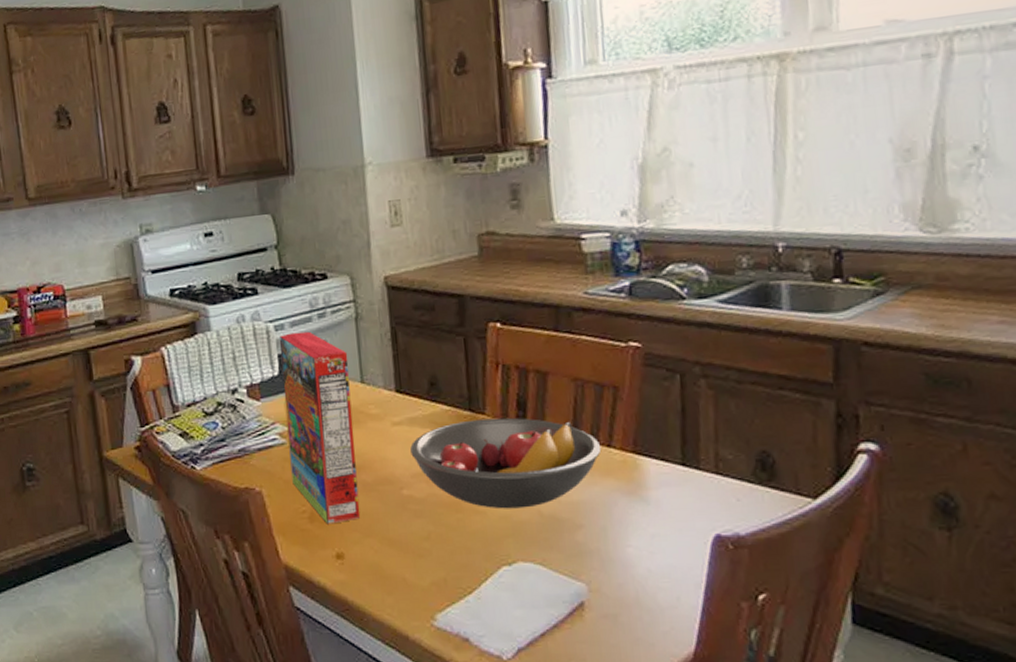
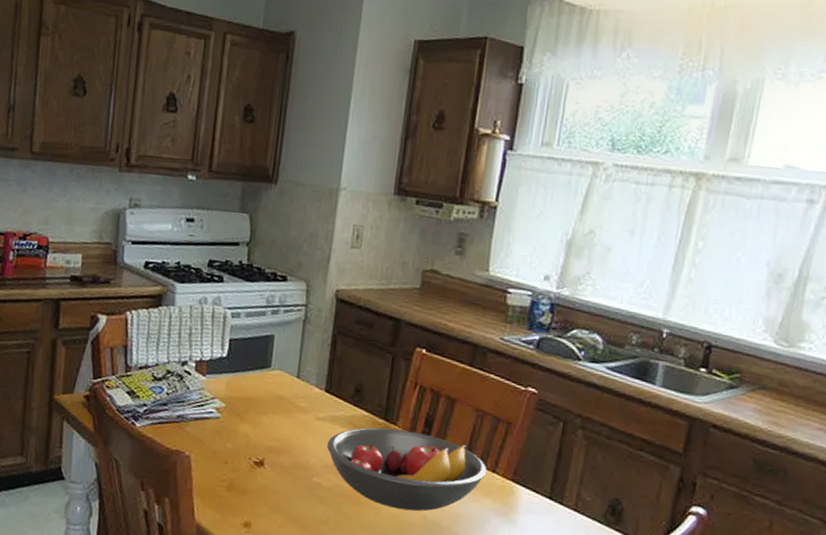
cereal box: present [280,331,361,524] -> none [219,322,291,496]

